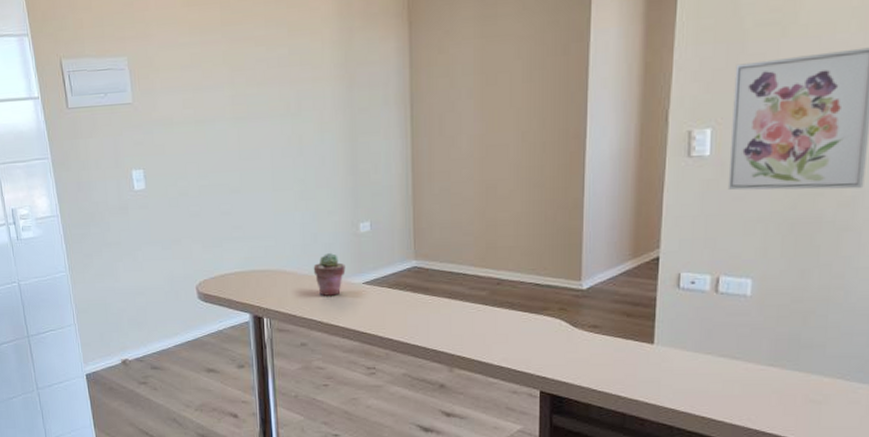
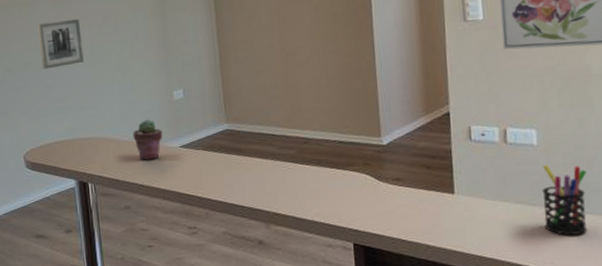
wall art: none [214,140,264,195] -> present [37,19,84,69]
pen holder: none [747,318,802,392] -> present [542,165,588,235]

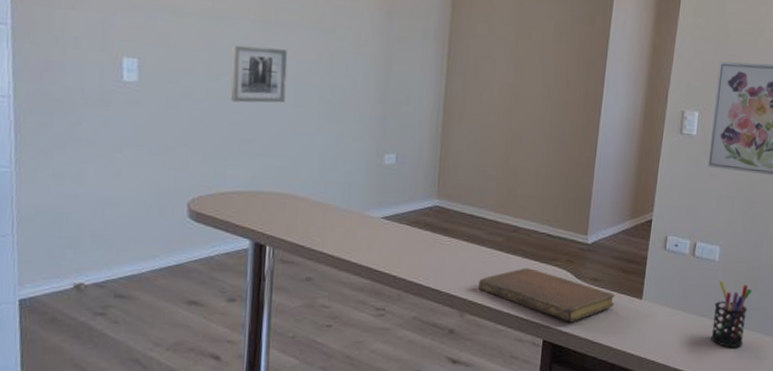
potted succulent: present [132,119,163,160] -> none [329,181,365,228]
notebook: none [279,175,424,224] -> present [478,268,615,323]

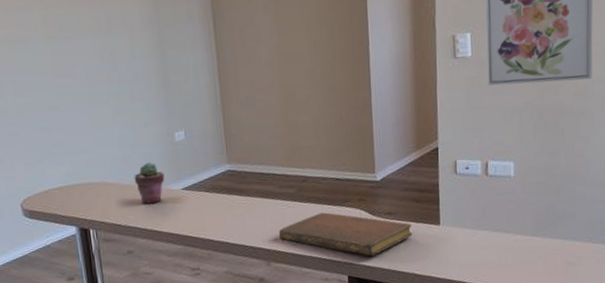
wall art: present [230,44,288,103] -> none [29,58,81,112]
potted succulent: none [329,181,365,228] -> present [134,162,165,204]
pen holder: present [711,281,753,347] -> none [516,194,556,259]

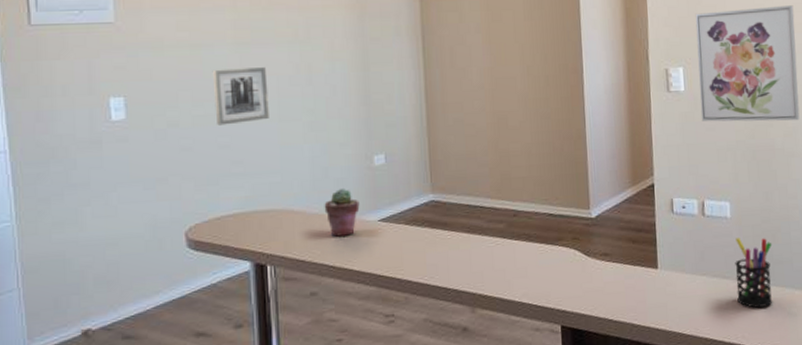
wall art: none [29,58,81,112] -> present [212,67,269,126]
notebook: present [279,212,412,257] -> none [486,251,629,304]
pen holder: none [516,194,556,259] -> present [735,238,773,308]

